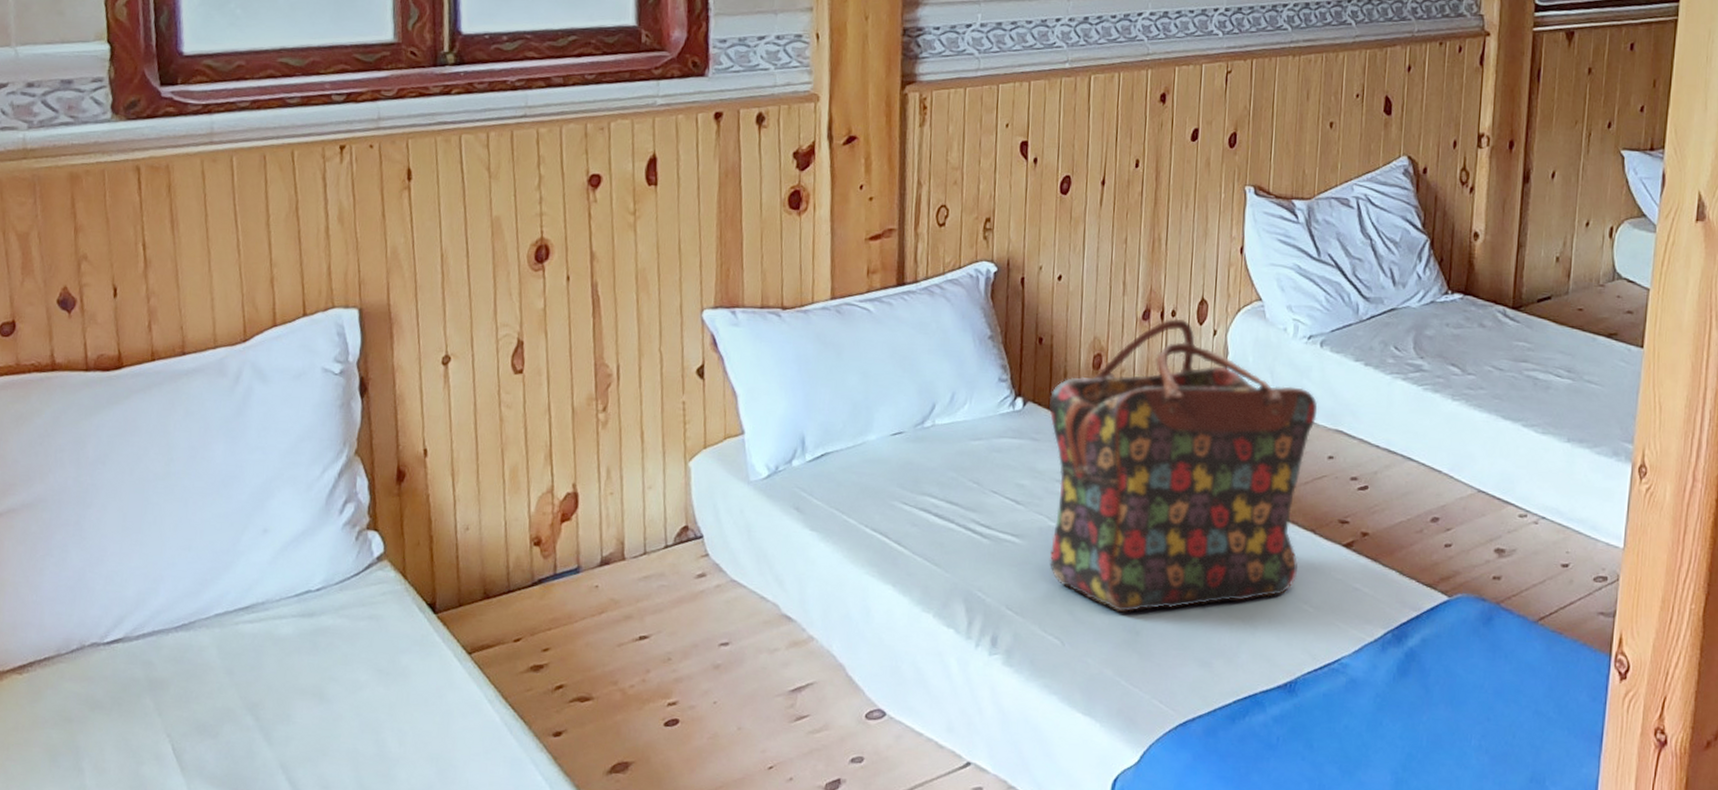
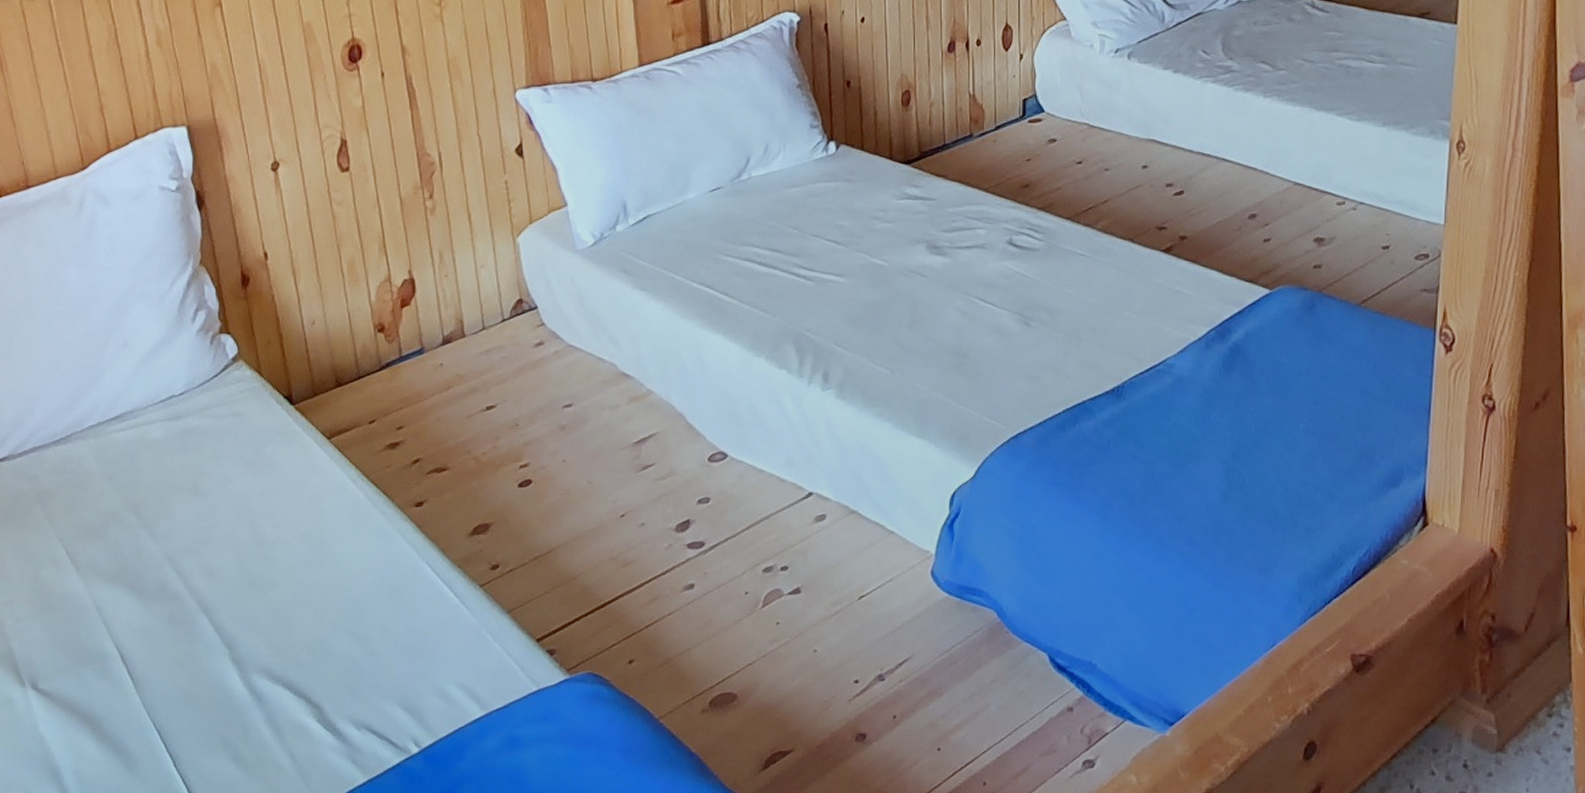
backpack: present [1048,318,1318,612] -> none [861,47,1129,336]

